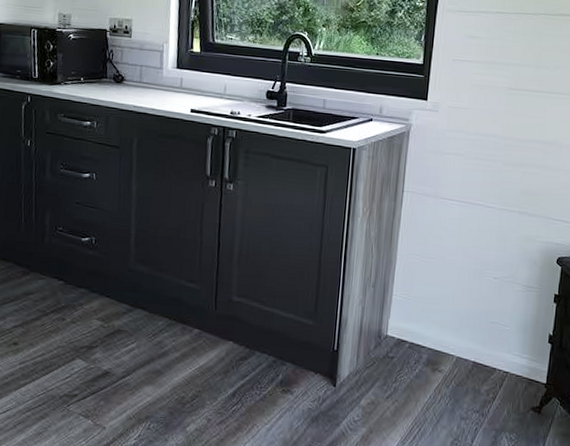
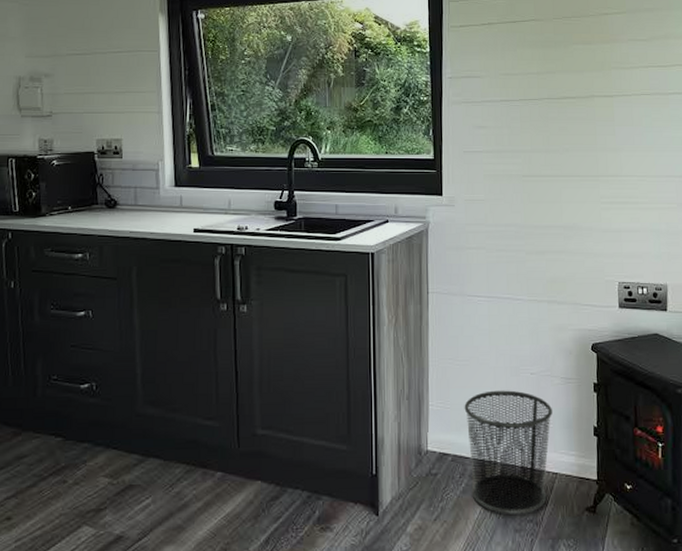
waste bin: none [424,289,511,405] -> present [464,390,552,514]

